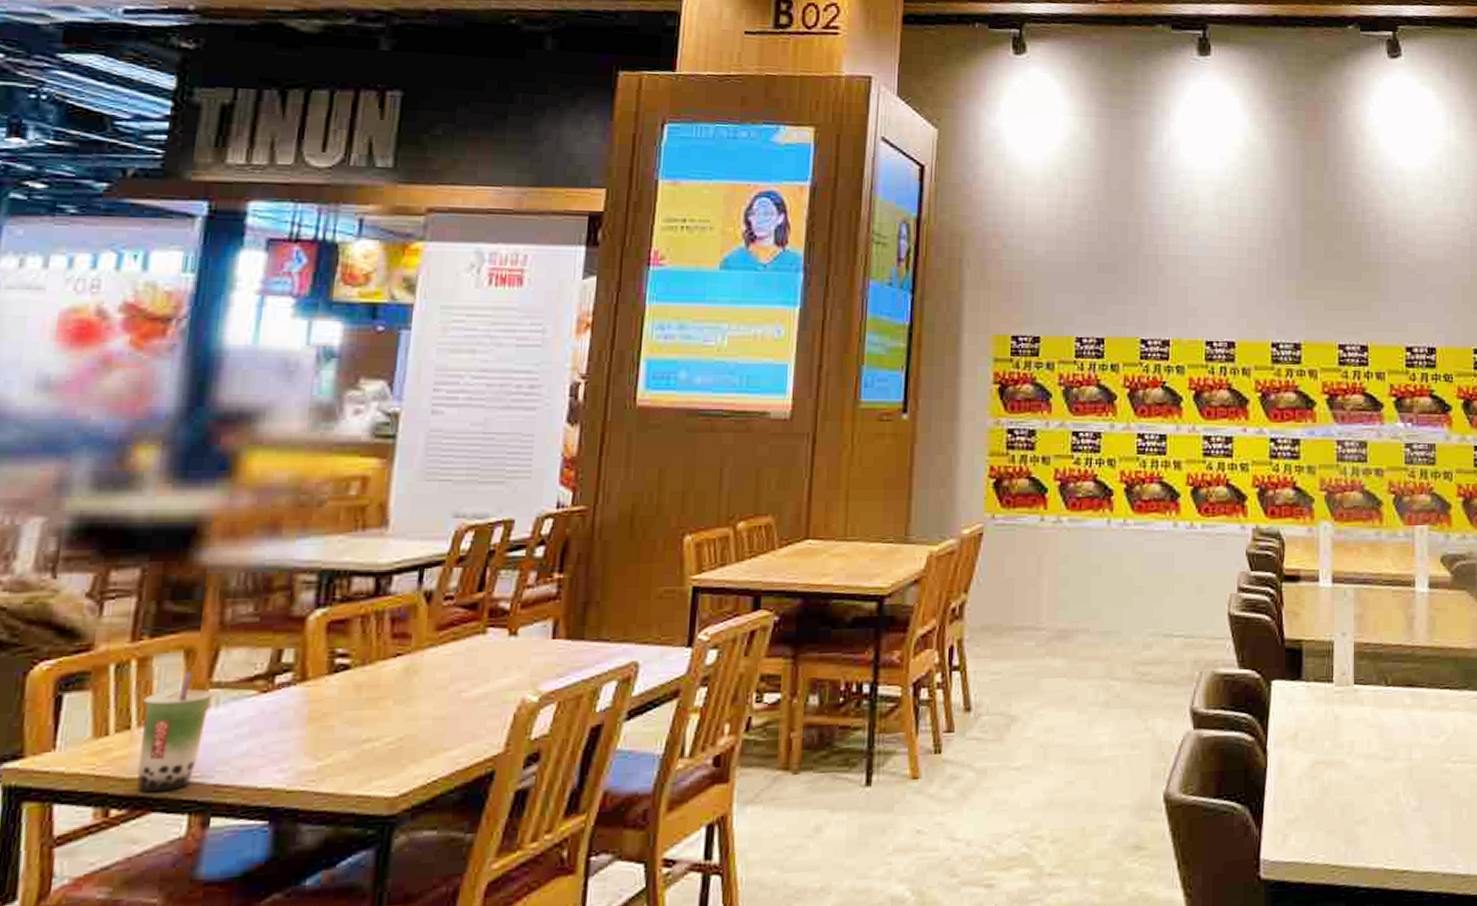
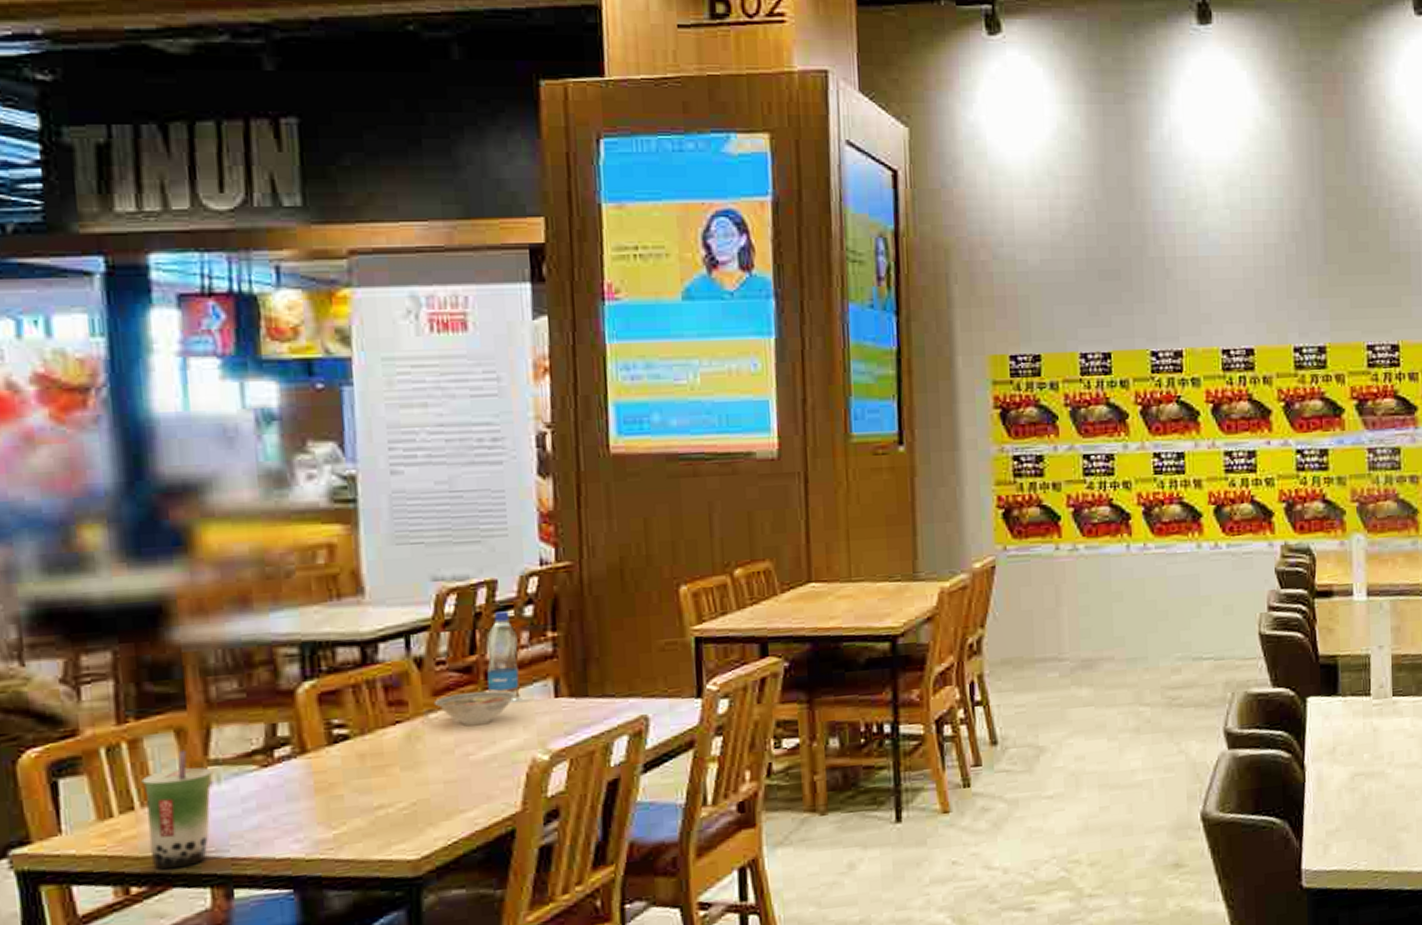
soup bowl: none [436,629,516,663] -> present [433,690,517,727]
bottle: none [489,551,526,641] -> present [486,611,519,702]

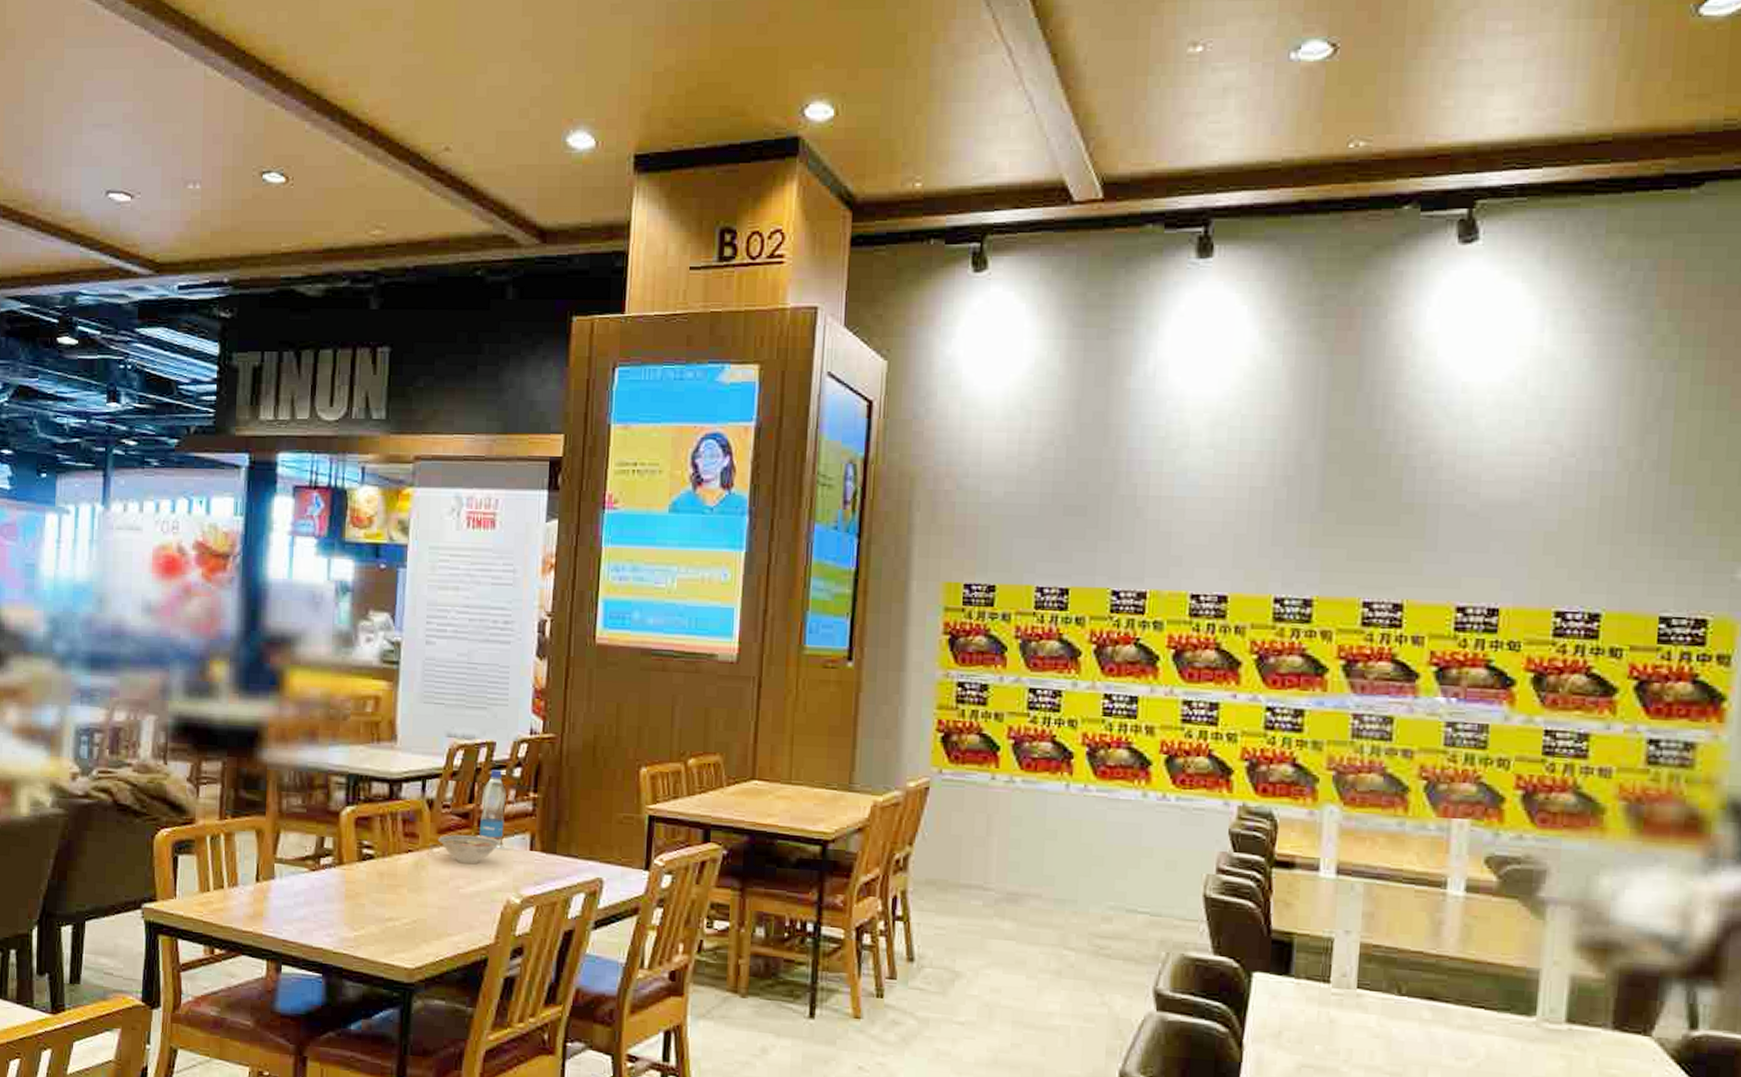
beverage cup: present [141,749,214,870] -> none [230,847,278,941]

